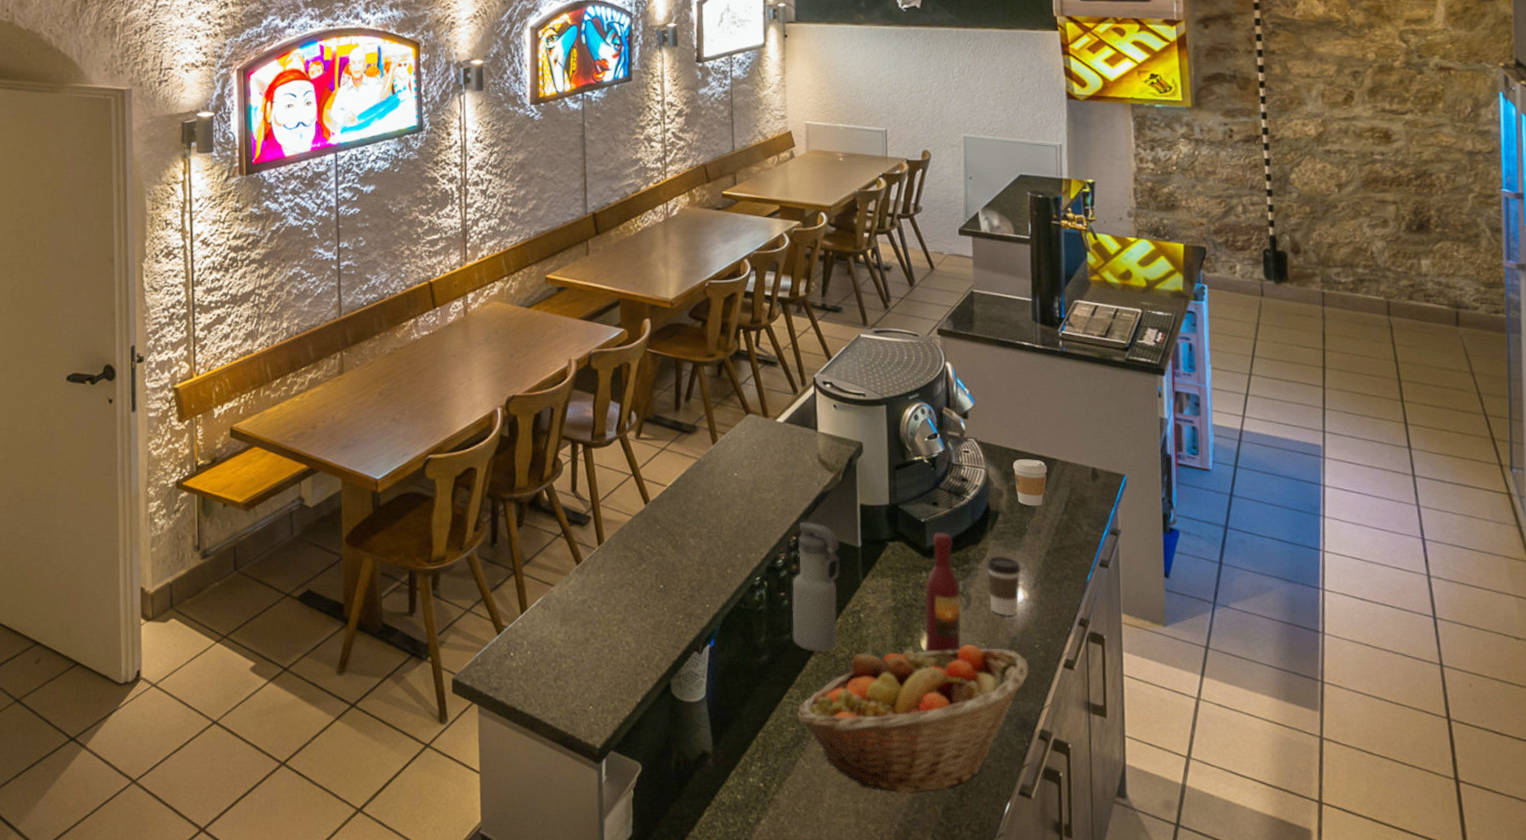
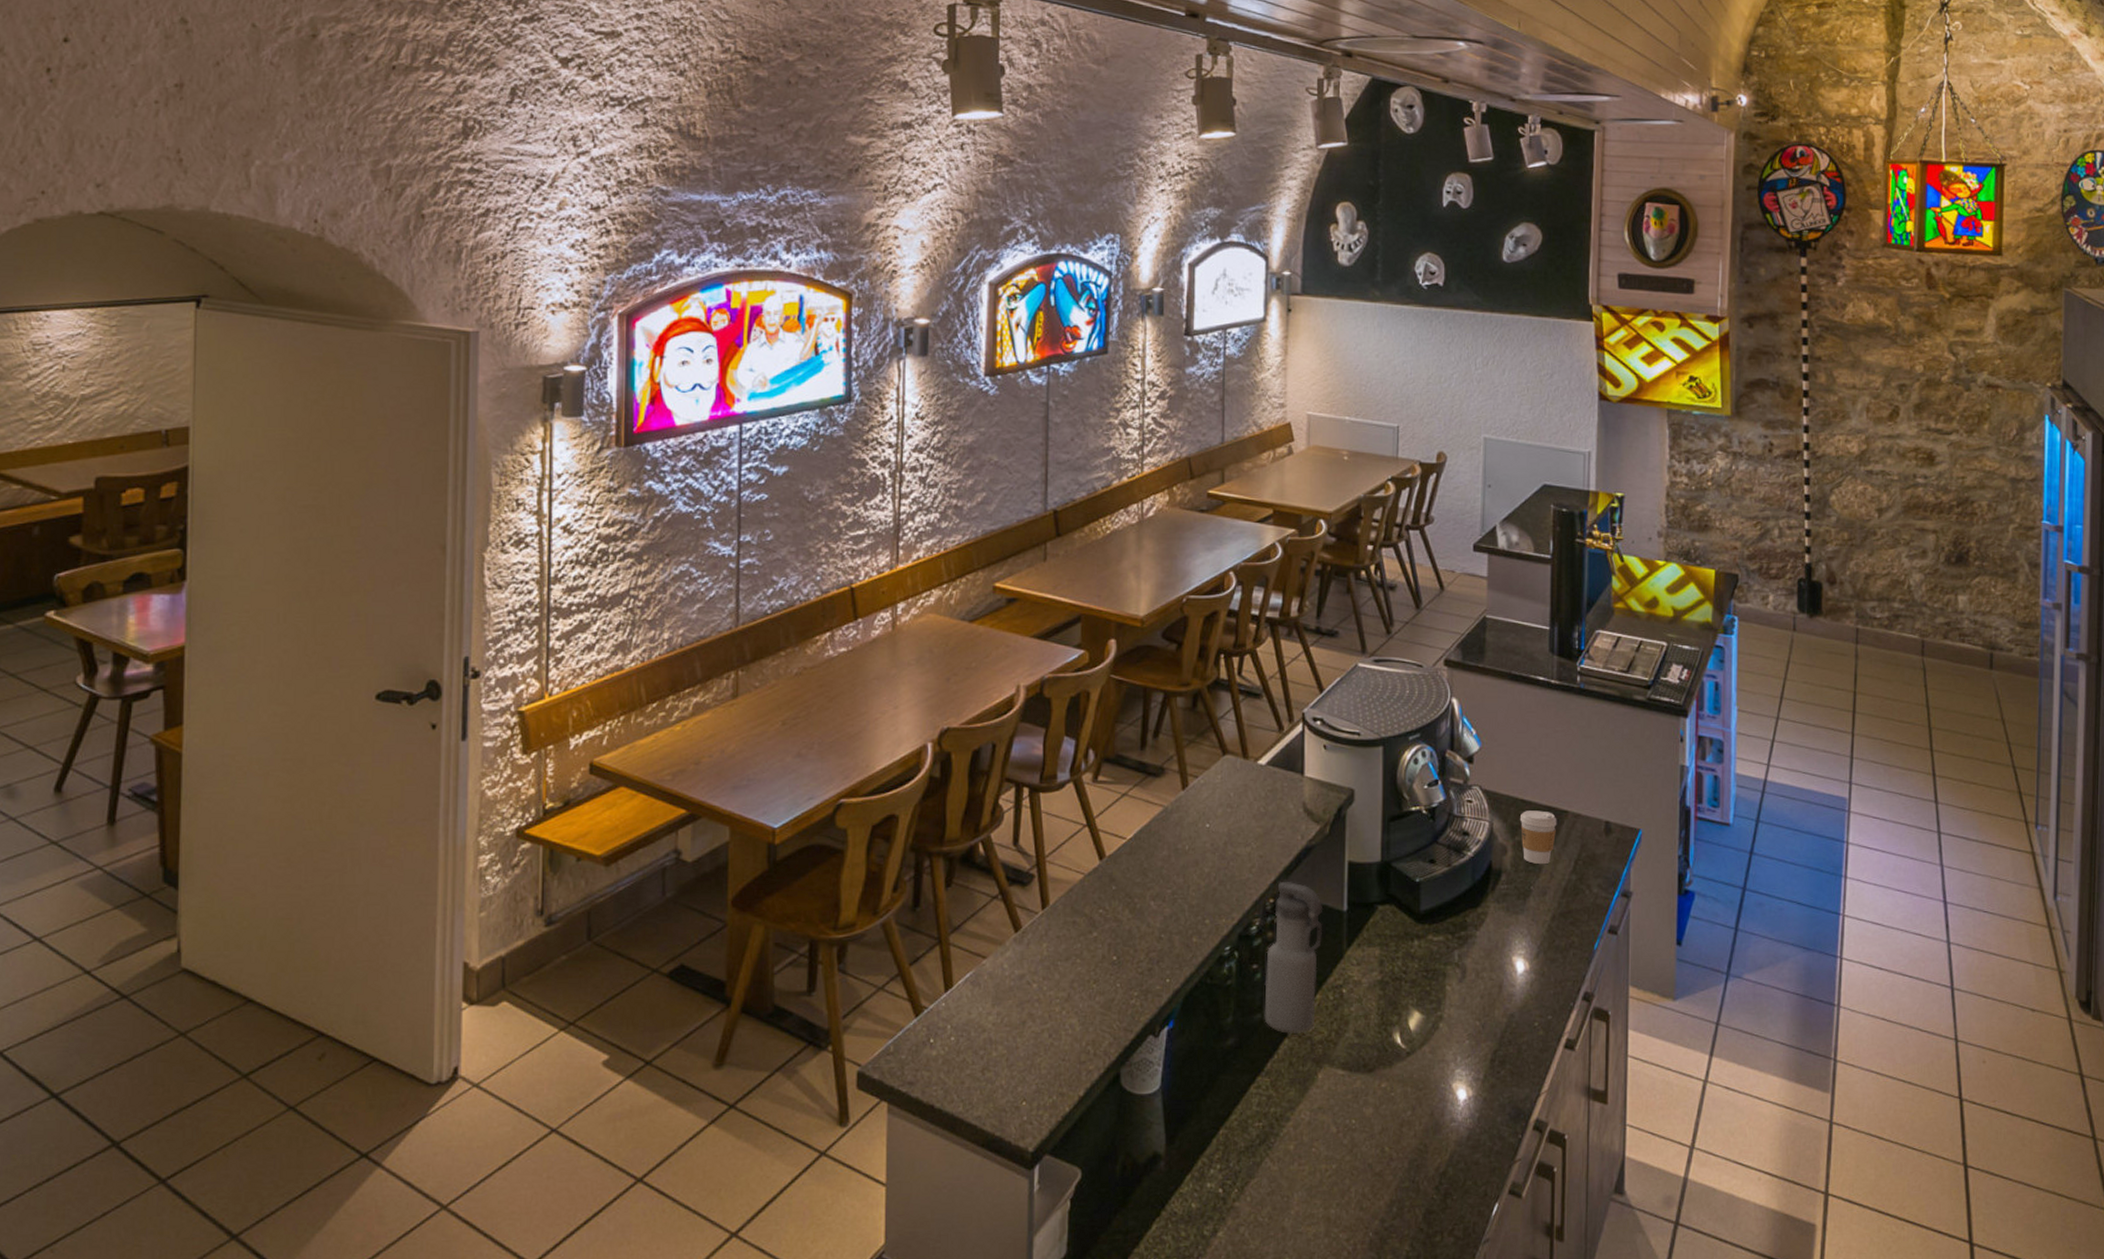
fruit basket: present [797,645,1029,794] -> none [1265,1023,1526,1196]
wine bottle: present [925,532,961,653] -> none [1413,894,1456,1033]
coffee cup: present [986,556,1022,617] -> none [1485,921,1524,991]

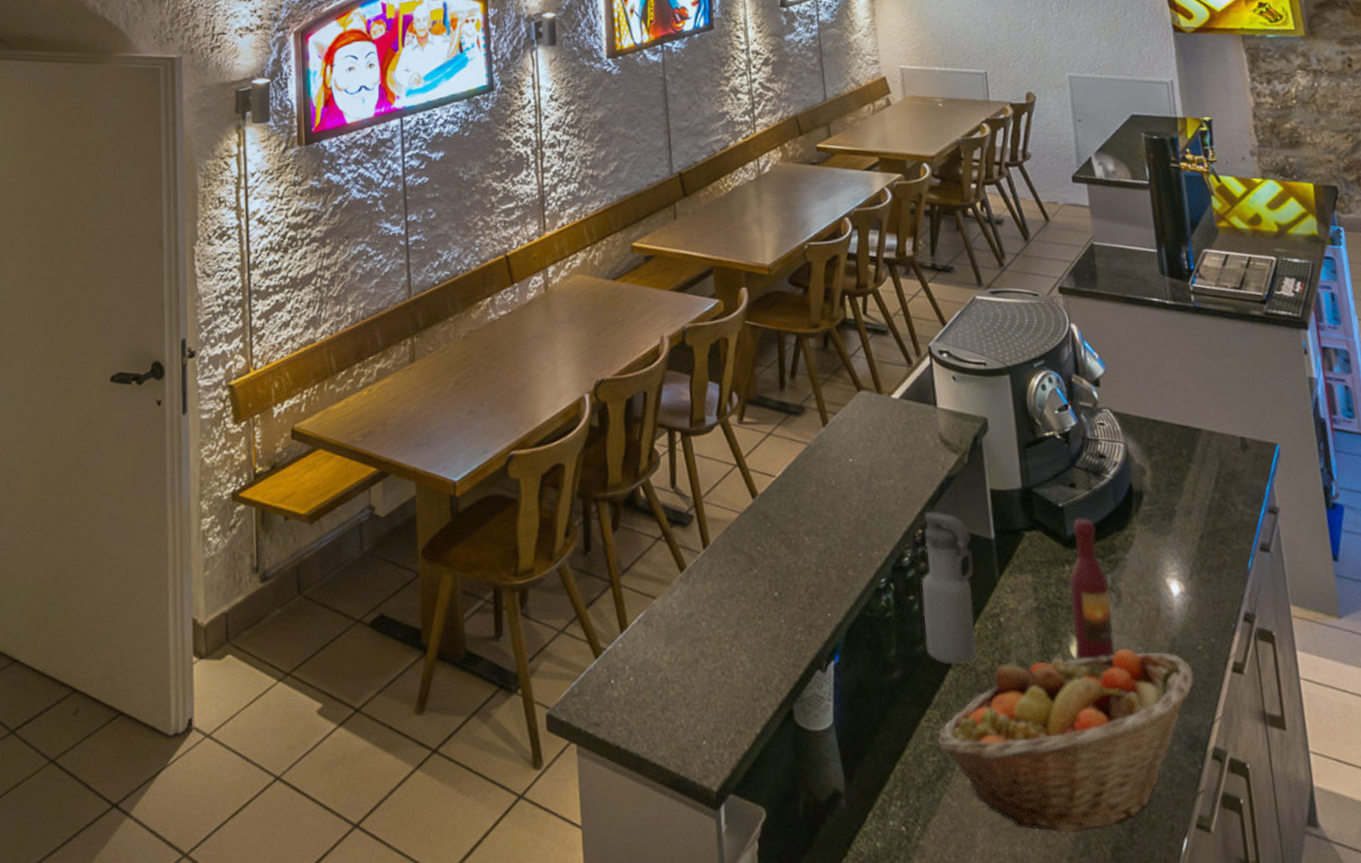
fruit basket: none [1265,1023,1526,1196] -> present [938,649,1194,833]
wine bottle: none [1413,894,1456,1033] -> present [1069,518,1115,661]
coffee cup: present [1520,811,1557,864] -> none [1154,430,1193,483]

